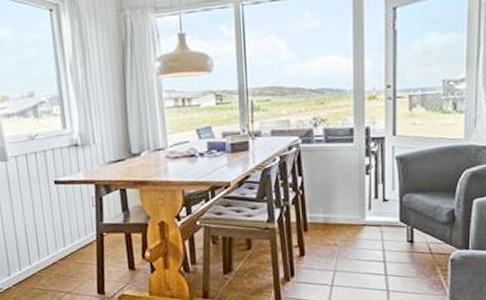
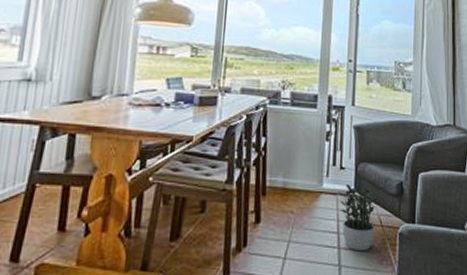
potted plant: none [382,215,427,278] -> present [338,185,379,252]

